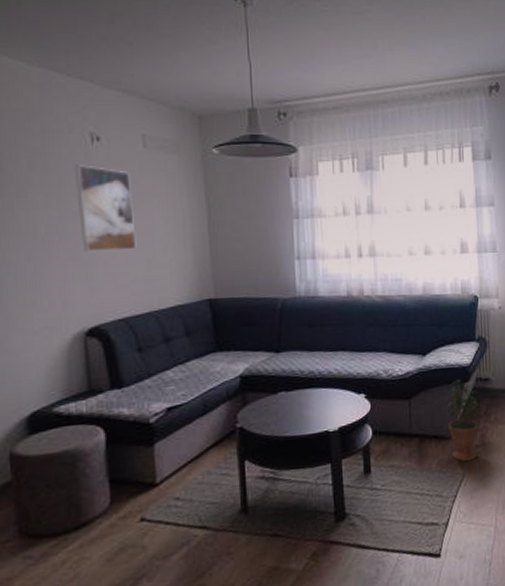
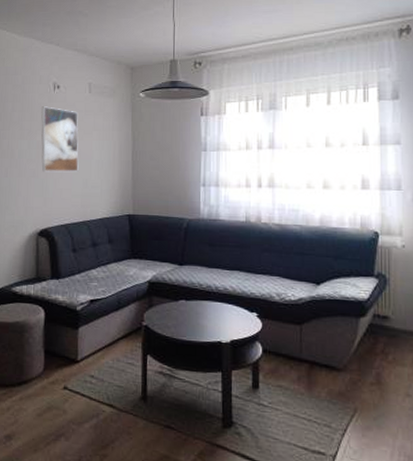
potted plant: present [446,379,482,461] -> none [339,313,379,397]

